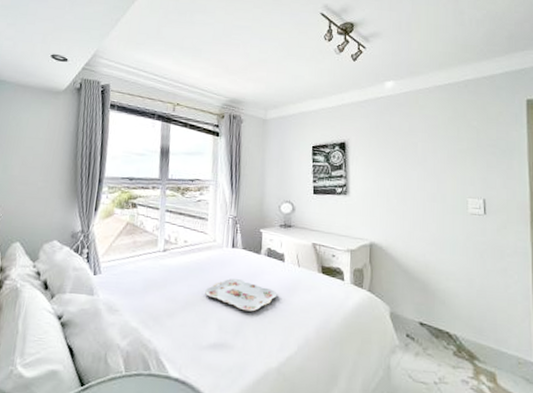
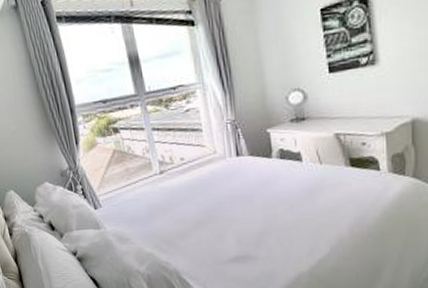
serving tray: present [205,278,277,312] -> none [215,189,299,221]

